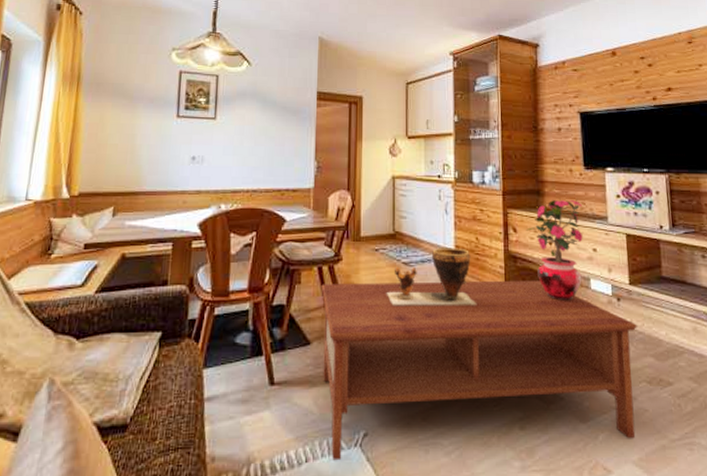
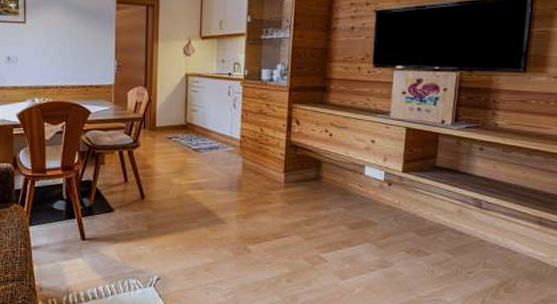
coffee table: present [321,280,638,461] -> none [122,165,405,295]
clay pot: present [387,248,477,305] -> none [178,137,258,185]
potted flower: present [525,198,584,301] -> none [308,94,366,184]

